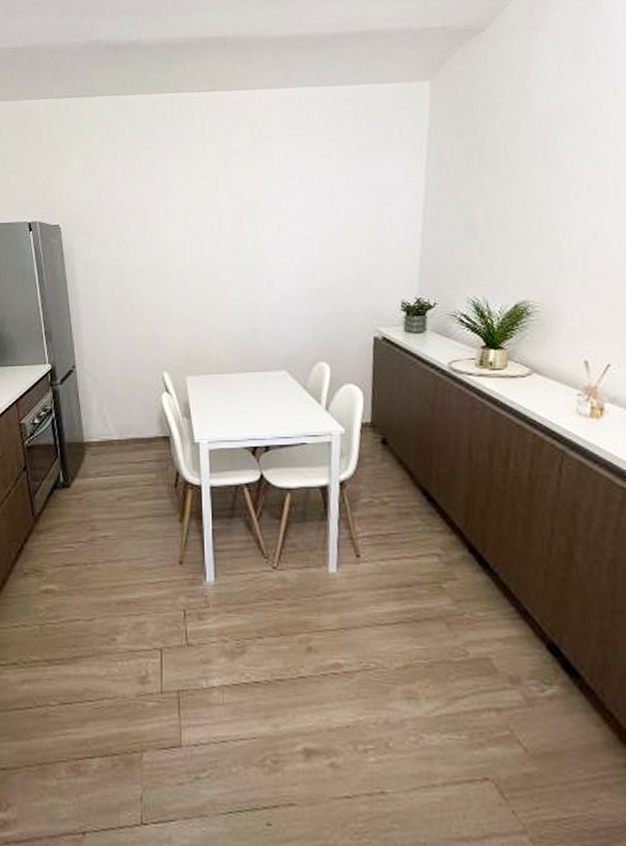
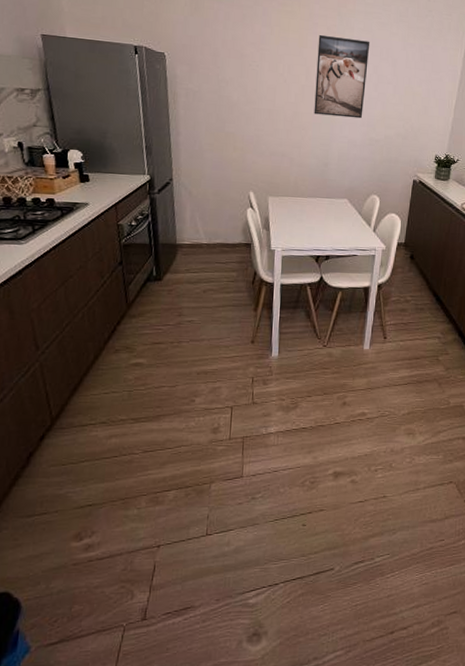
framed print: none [231,170,297,270] -> present [314,34,370,119]

